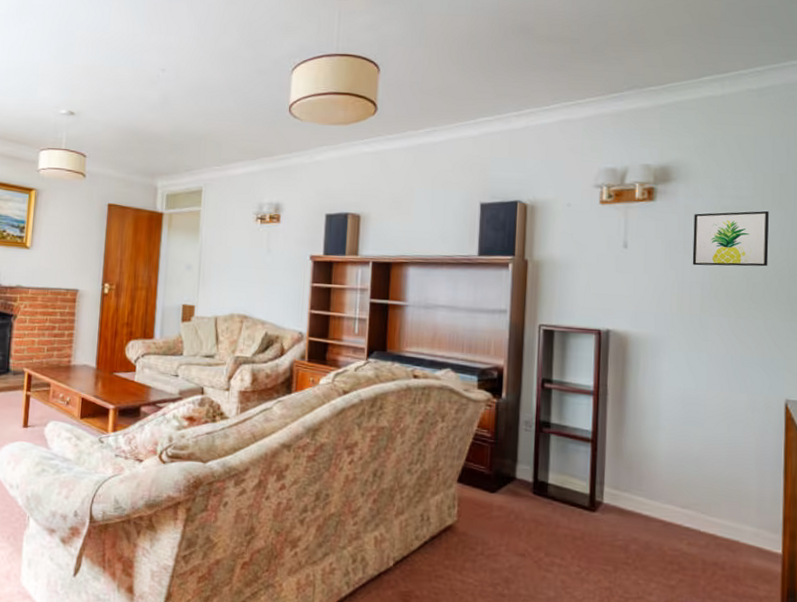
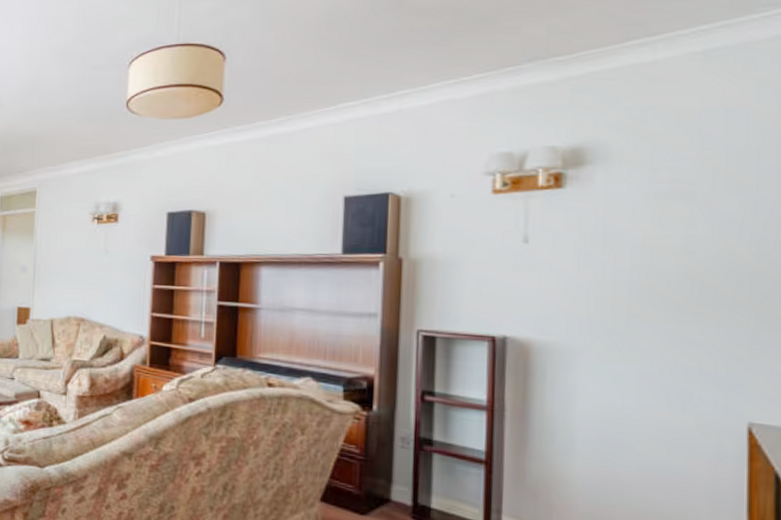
wall art: present [692,210,769,267] -> none [615,196,722,263]

